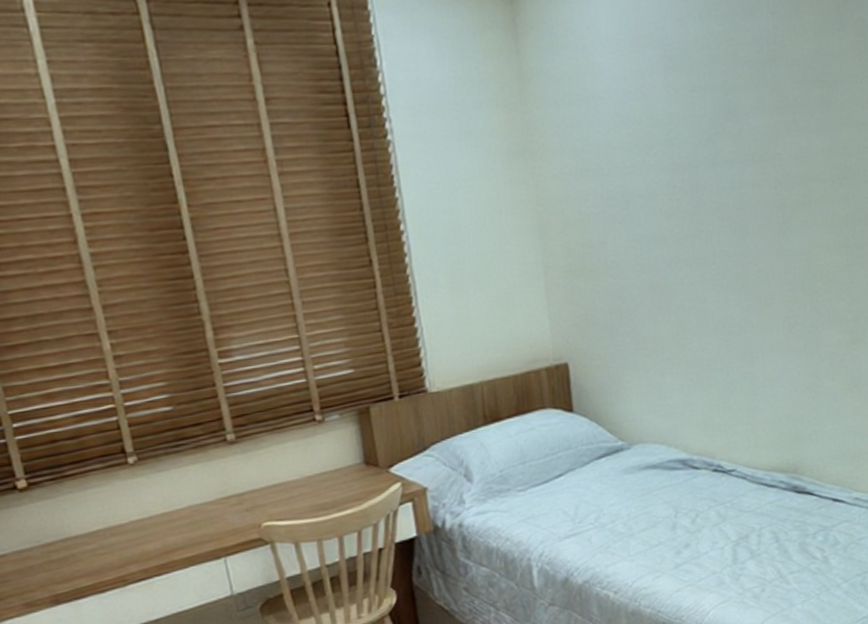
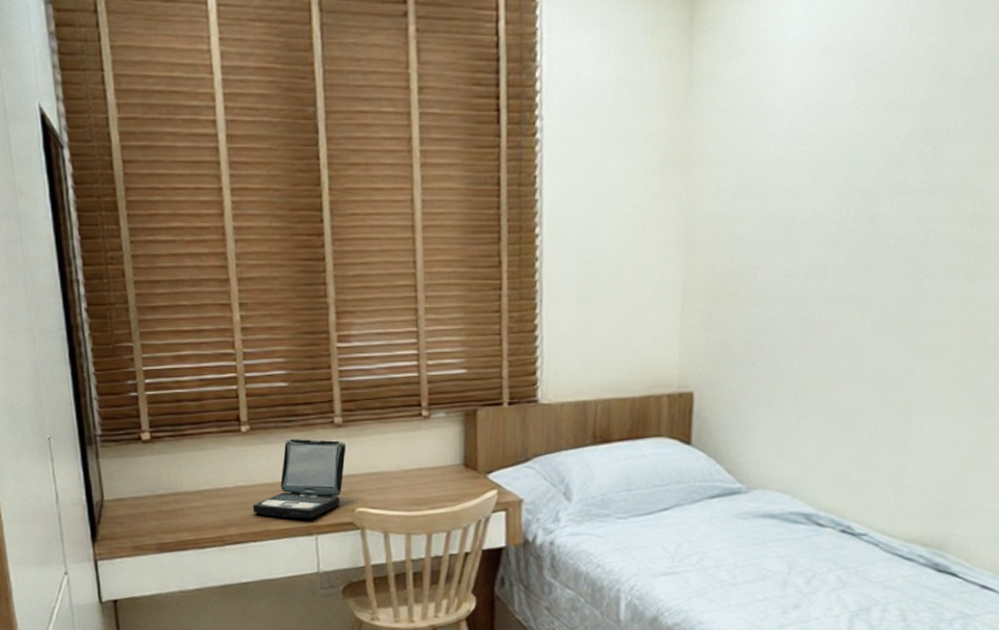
laptop: none [152,457,245,547] -> present [253,438,346,518]

